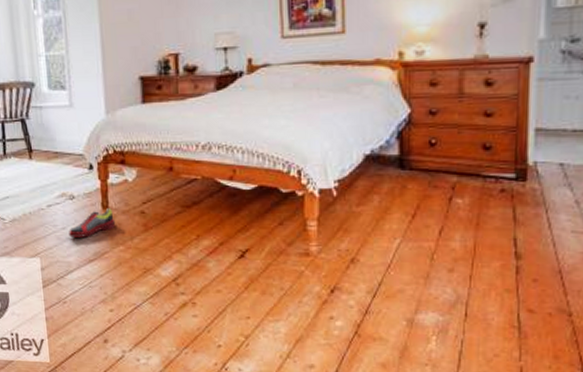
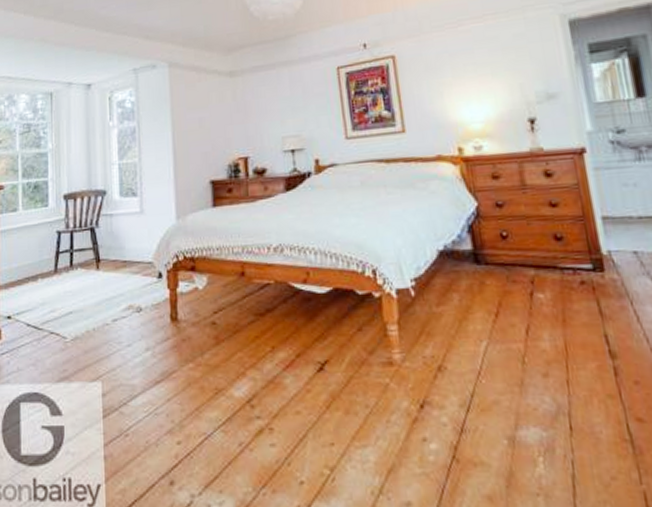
shoe: present [69,208,116,237] -> none [134,320,185,356]

